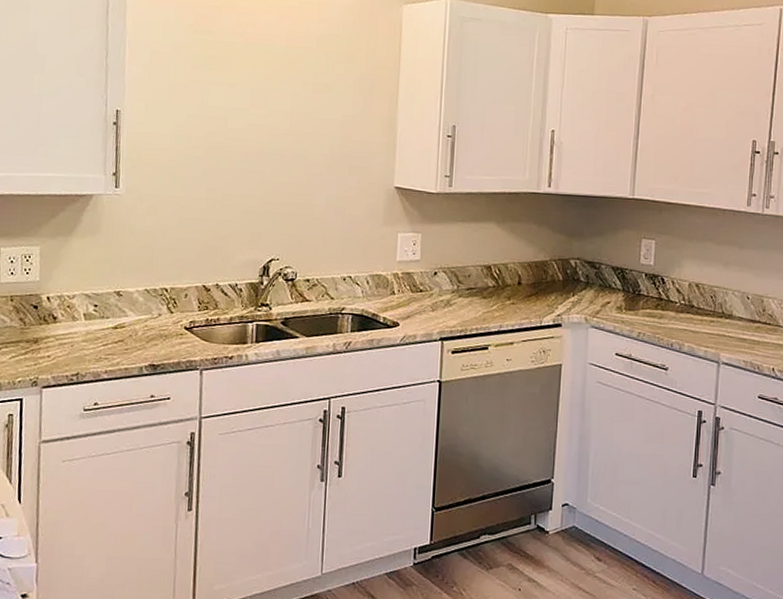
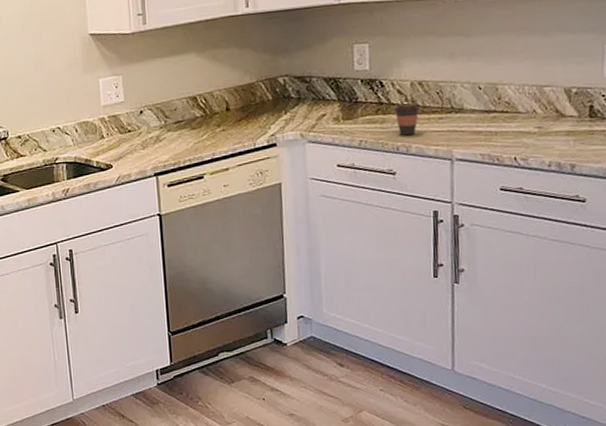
coffee cup: none [672,302,695,334] -> present [394,103,420,136]

